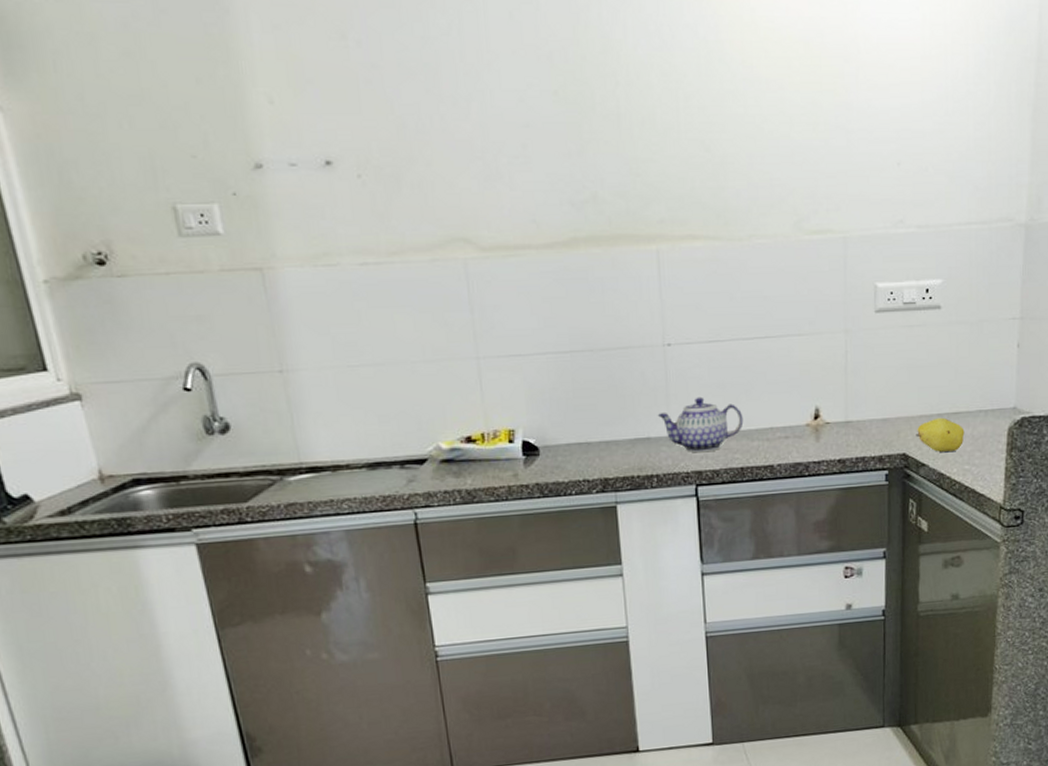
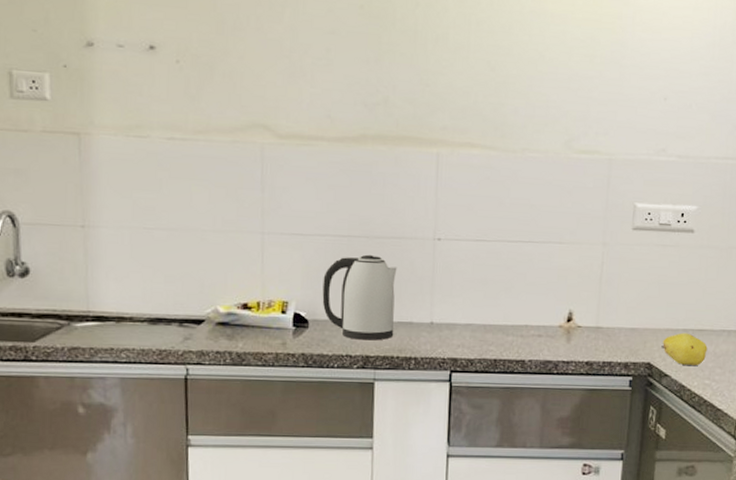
kettle: none [549,369,632,463] -> present [322,254,397,341]
teapot: present [657,396,744,453] -> none [421,289,501,342]

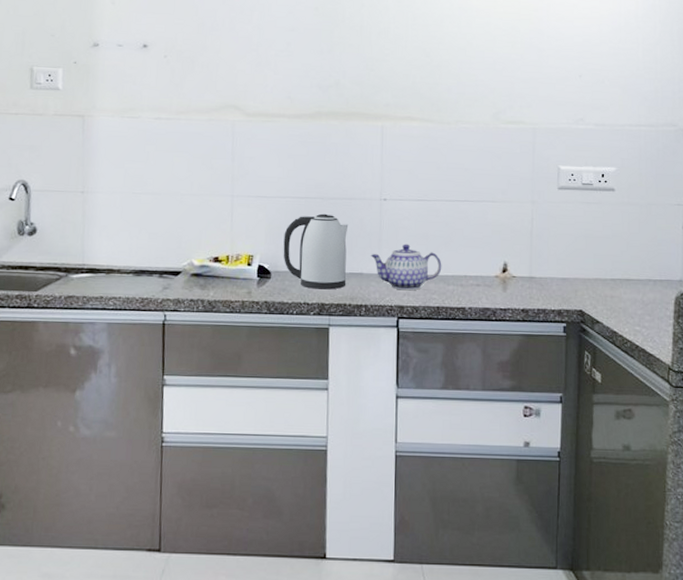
teapot: none [421,289,501,342] -> present [370,244,442,291]
fruit: present [661,332,708,365] -> none [591,282,636,313]

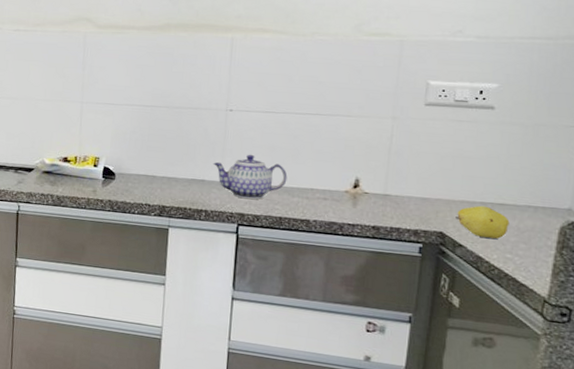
kettle: present [283,213,349,290] -> none [127,121,193,194]
fruit: none [591,282,636,313] -> present [455,205,510,239]

